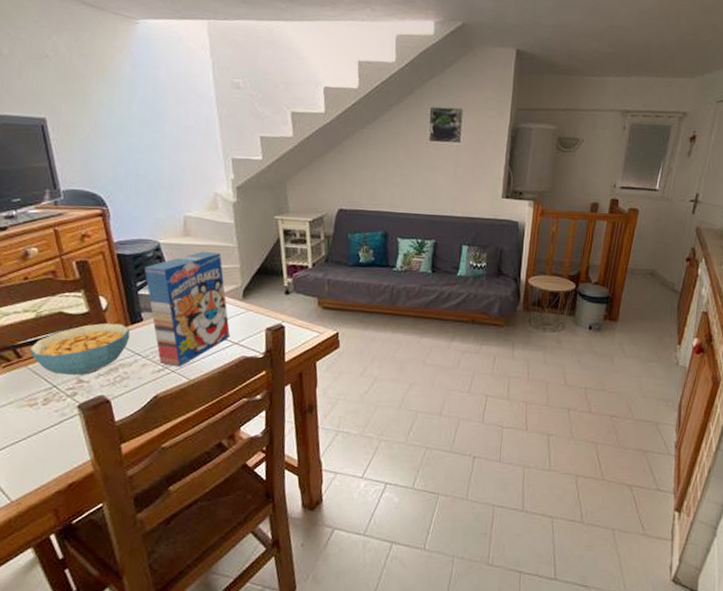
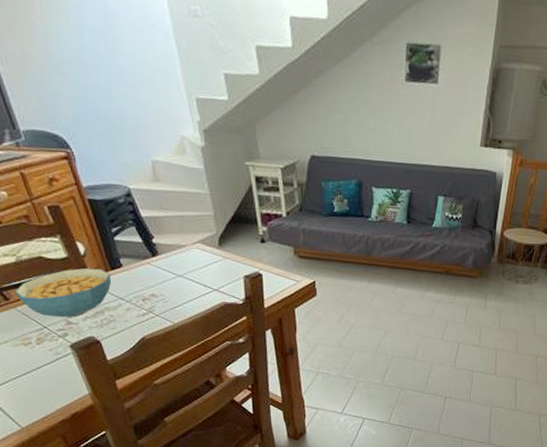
cereal box: present [144,251,230,367] -> none [117,197,209,311]

